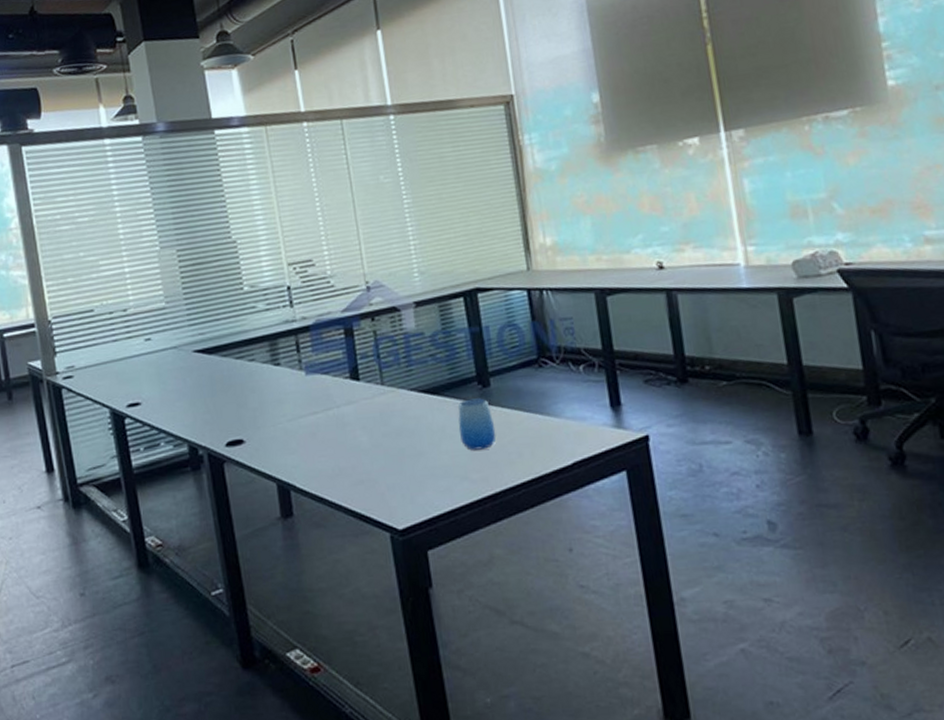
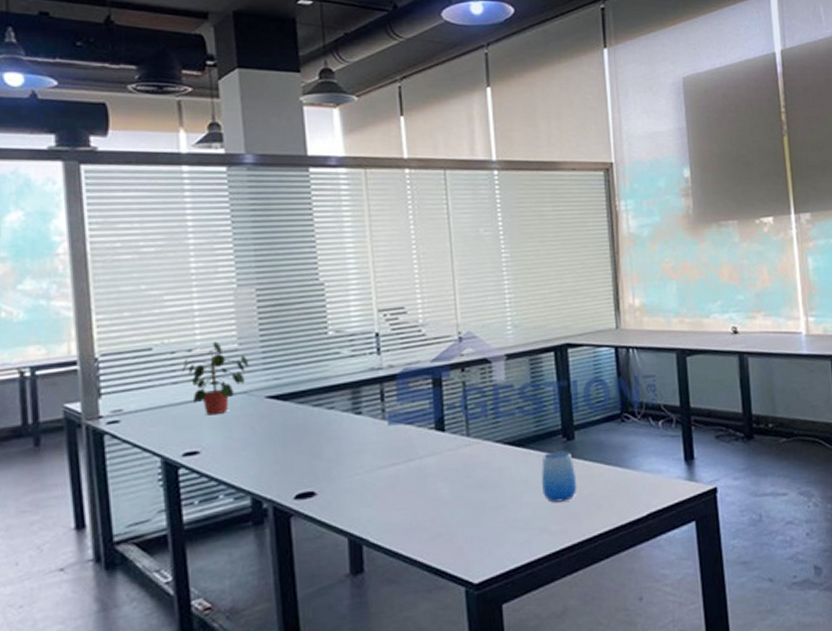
potted plant: none [120,301,177,370] -> present [182,341,249,416]

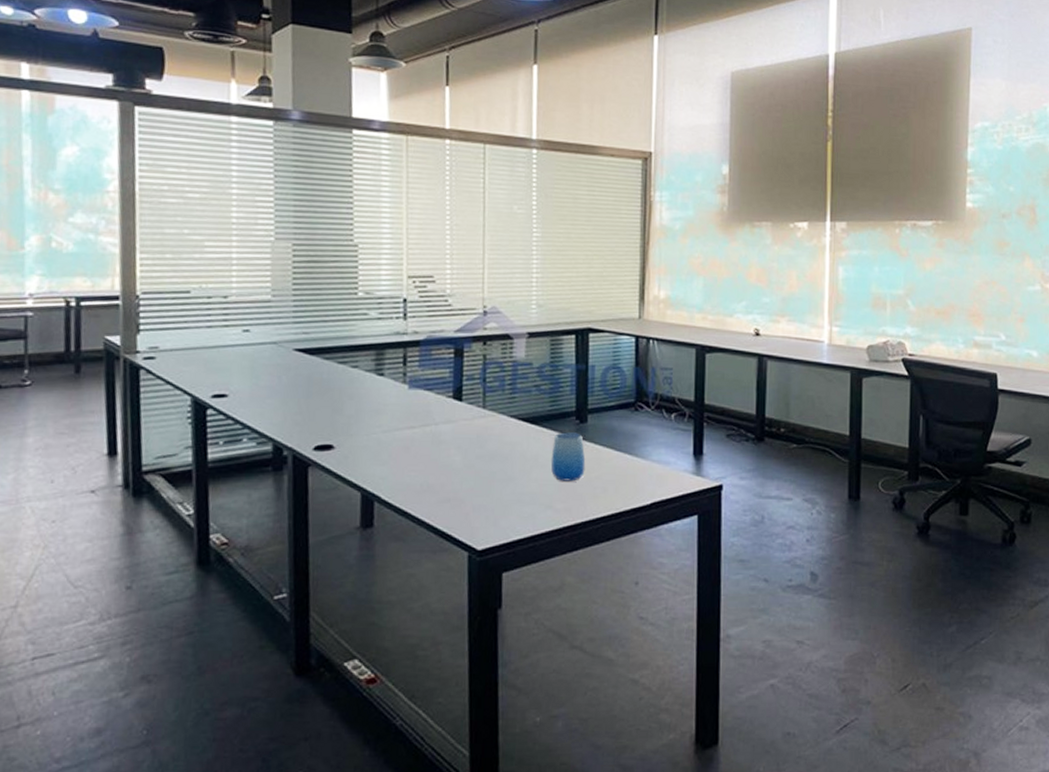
potted plant: present [182,341,249,416] -> none [217,291,281,362]

